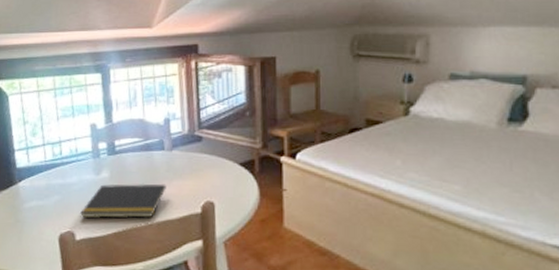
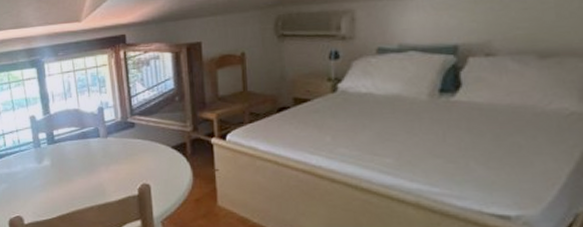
notepad: present [80,183,167,218] -> none [27,169,104,204]

